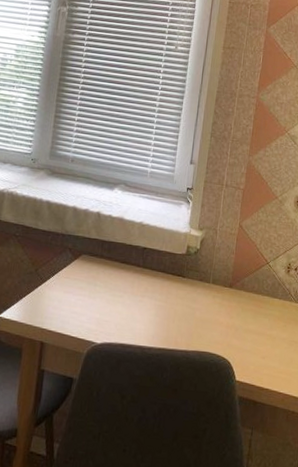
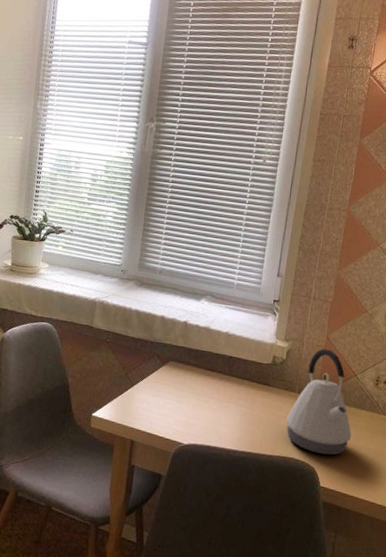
kettle: none [200,237,266,347] -> present [285,349,352,455]

